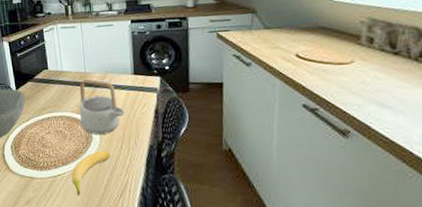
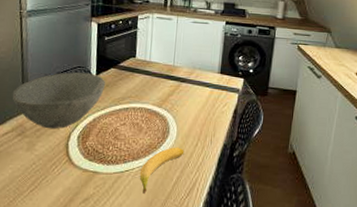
teapot: present [79,79,125,134] -> none [159,72,206,130]

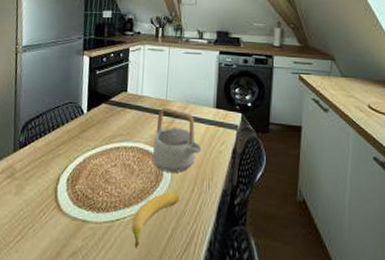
bowl: present [12,72,106,129] -> none [4,108,97,171]
teapot: none [159,72,206,130] -> present [152,107,202,173]

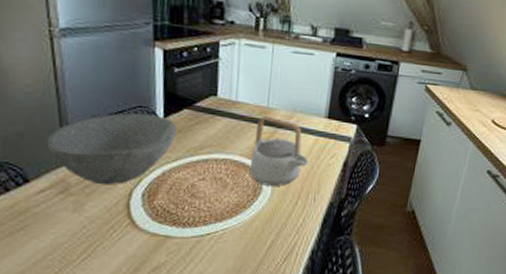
bowl: none [4,108,97,171] -> present [46,113,178,186]
banana: present [131,192,180,249] -> none [224,206,281,261]

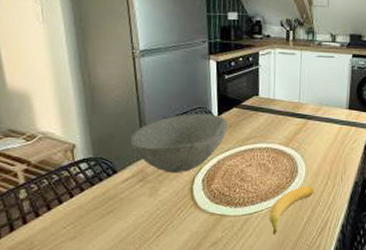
banana: none [224,206,281,261] -> present [269,186,314,236]
teapot: present [249,115,309,186] -> none [286,109,335,169]

